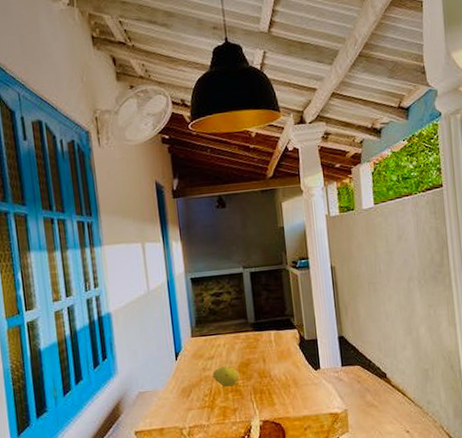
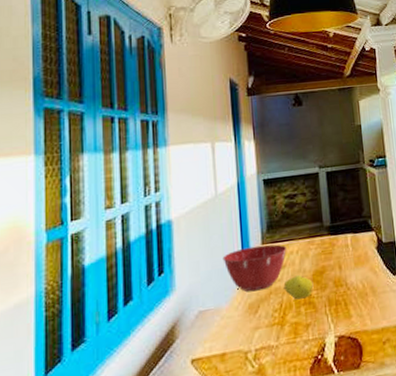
mixing bowl: none [157,337,214,378] -> present [222,244,286,292]

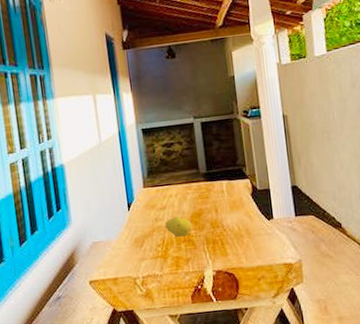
mixing bowl: present [222,244,286,292] -> none [109,188,166,228]

